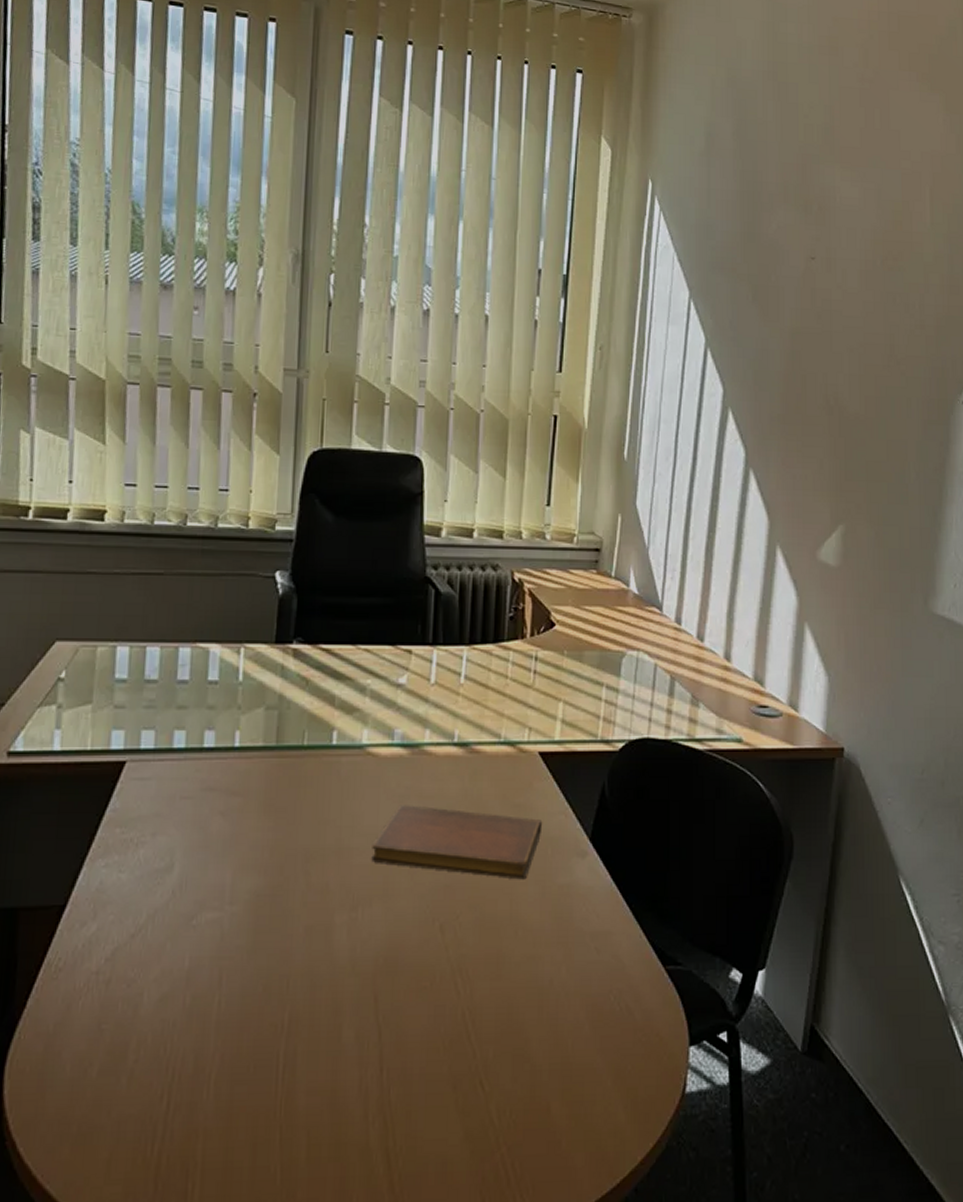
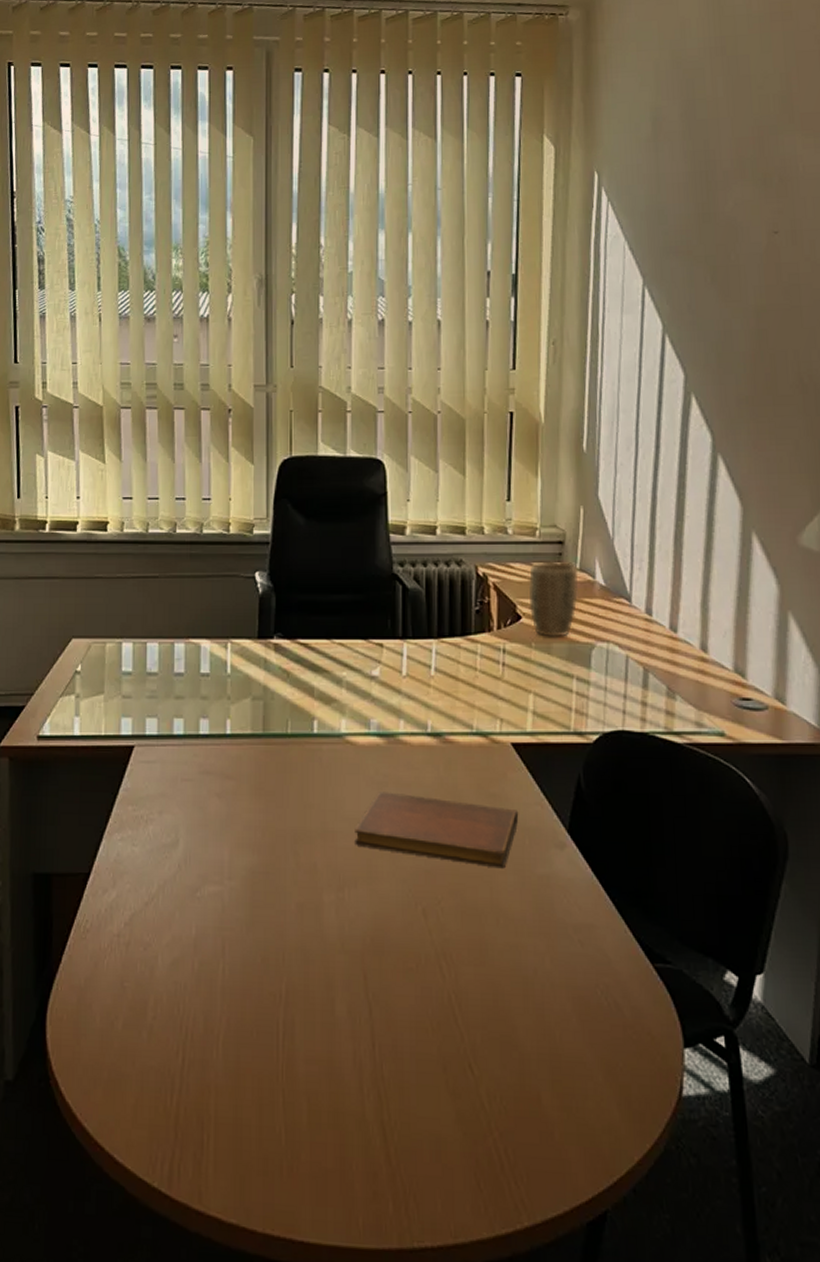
plant pot: none [563,568,613,645] -> present [529,561,579,637]

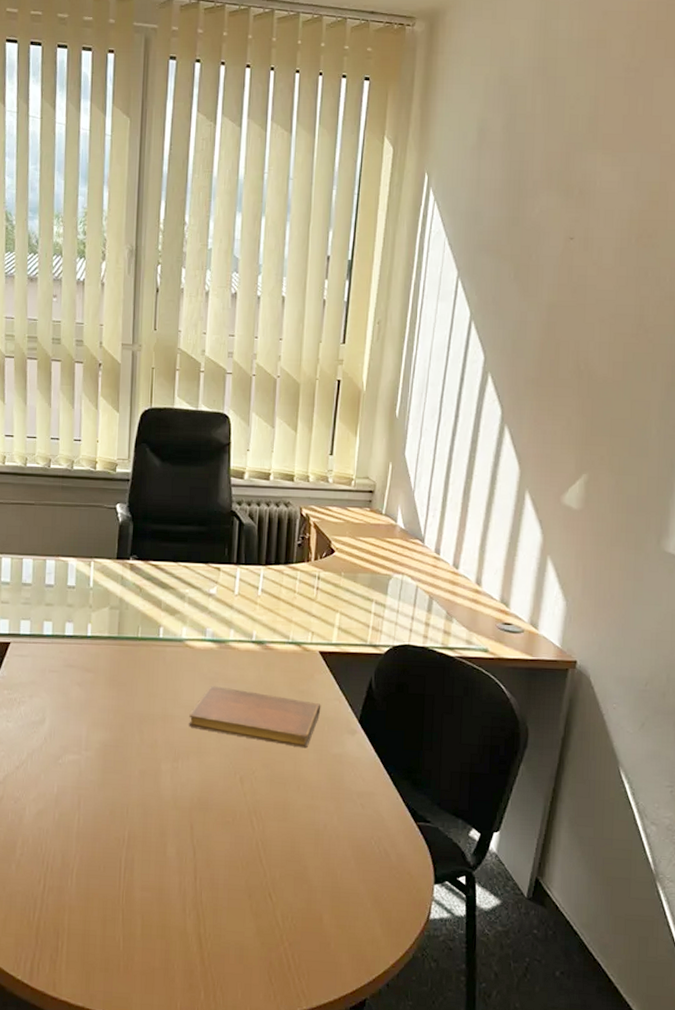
plant pot: present [529,561,579,637] -> none [341,507,384,569]

